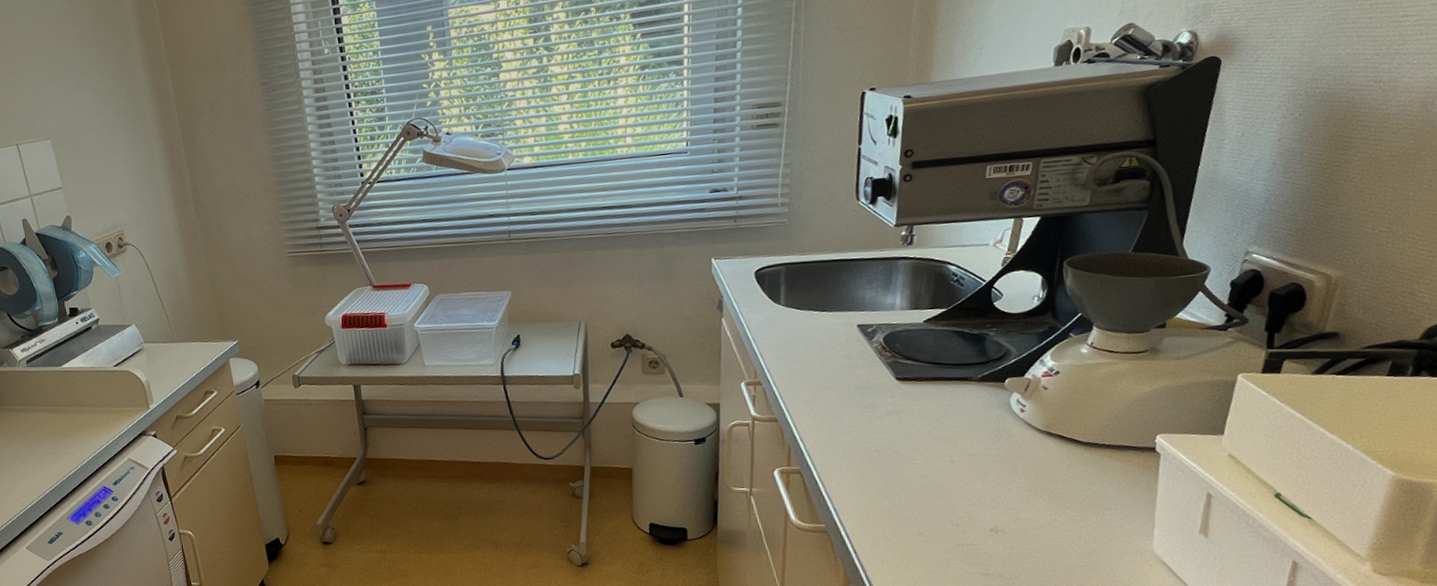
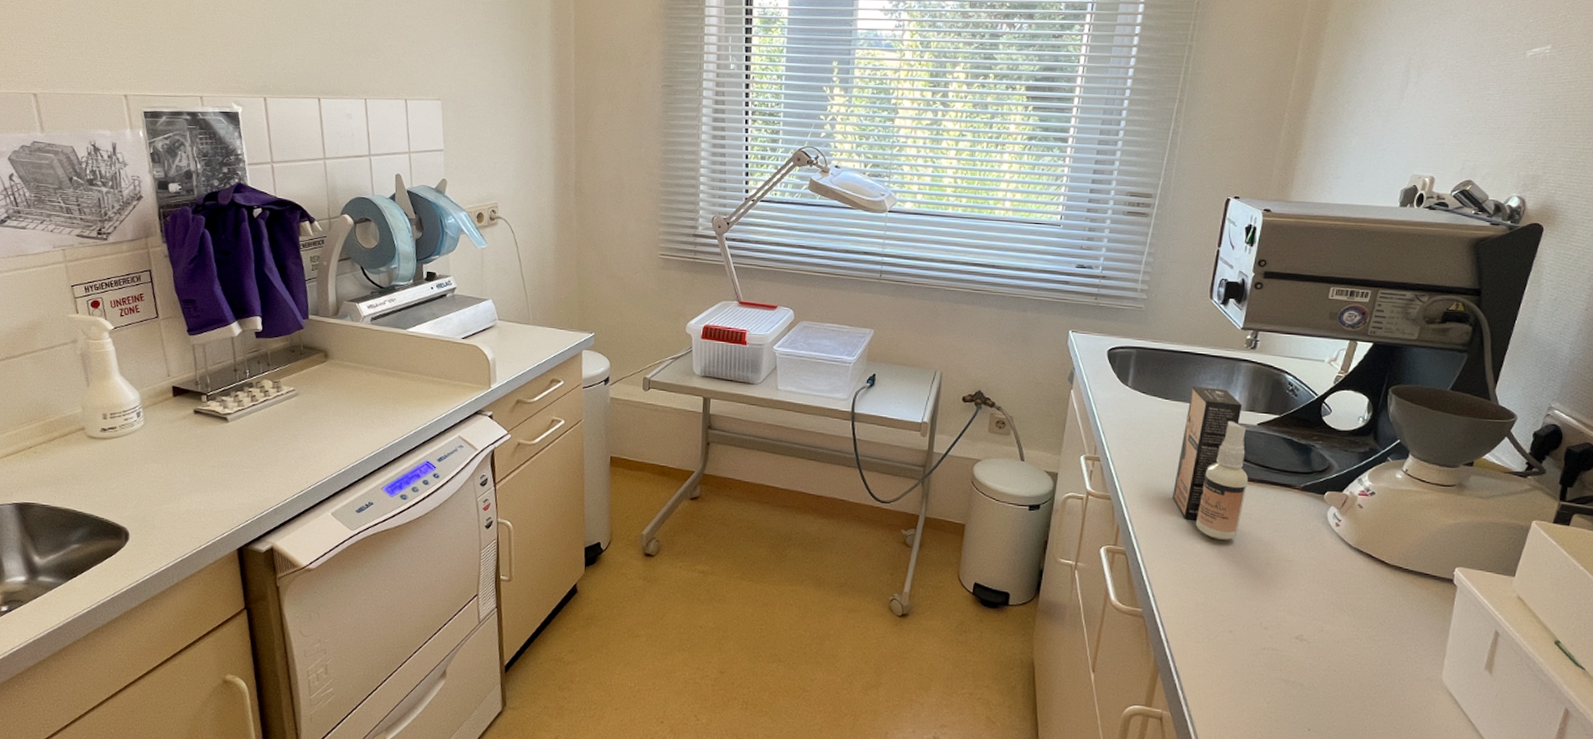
spray bottle: none [841,291,921,444] -> present [1172,386,1248,540]

